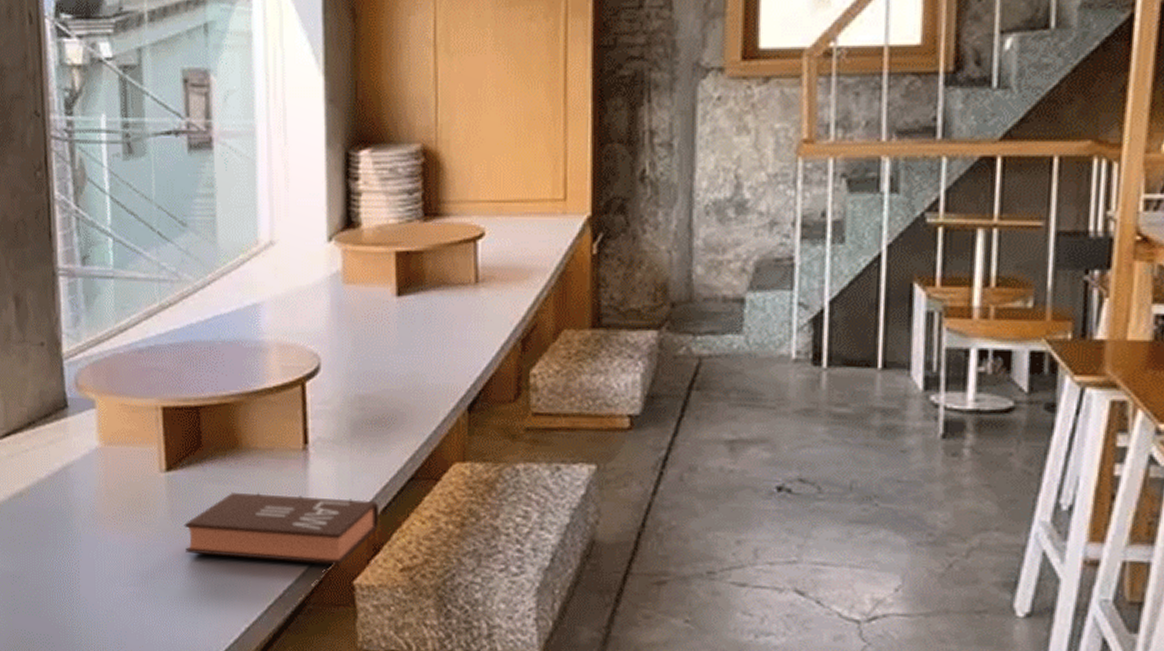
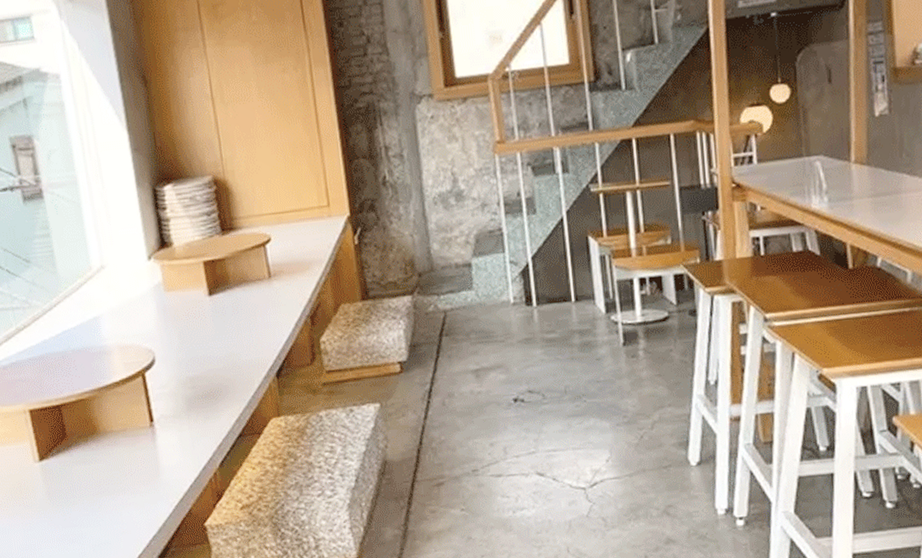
book: present [184,493,380,565] -> none [60,457,219,524]

